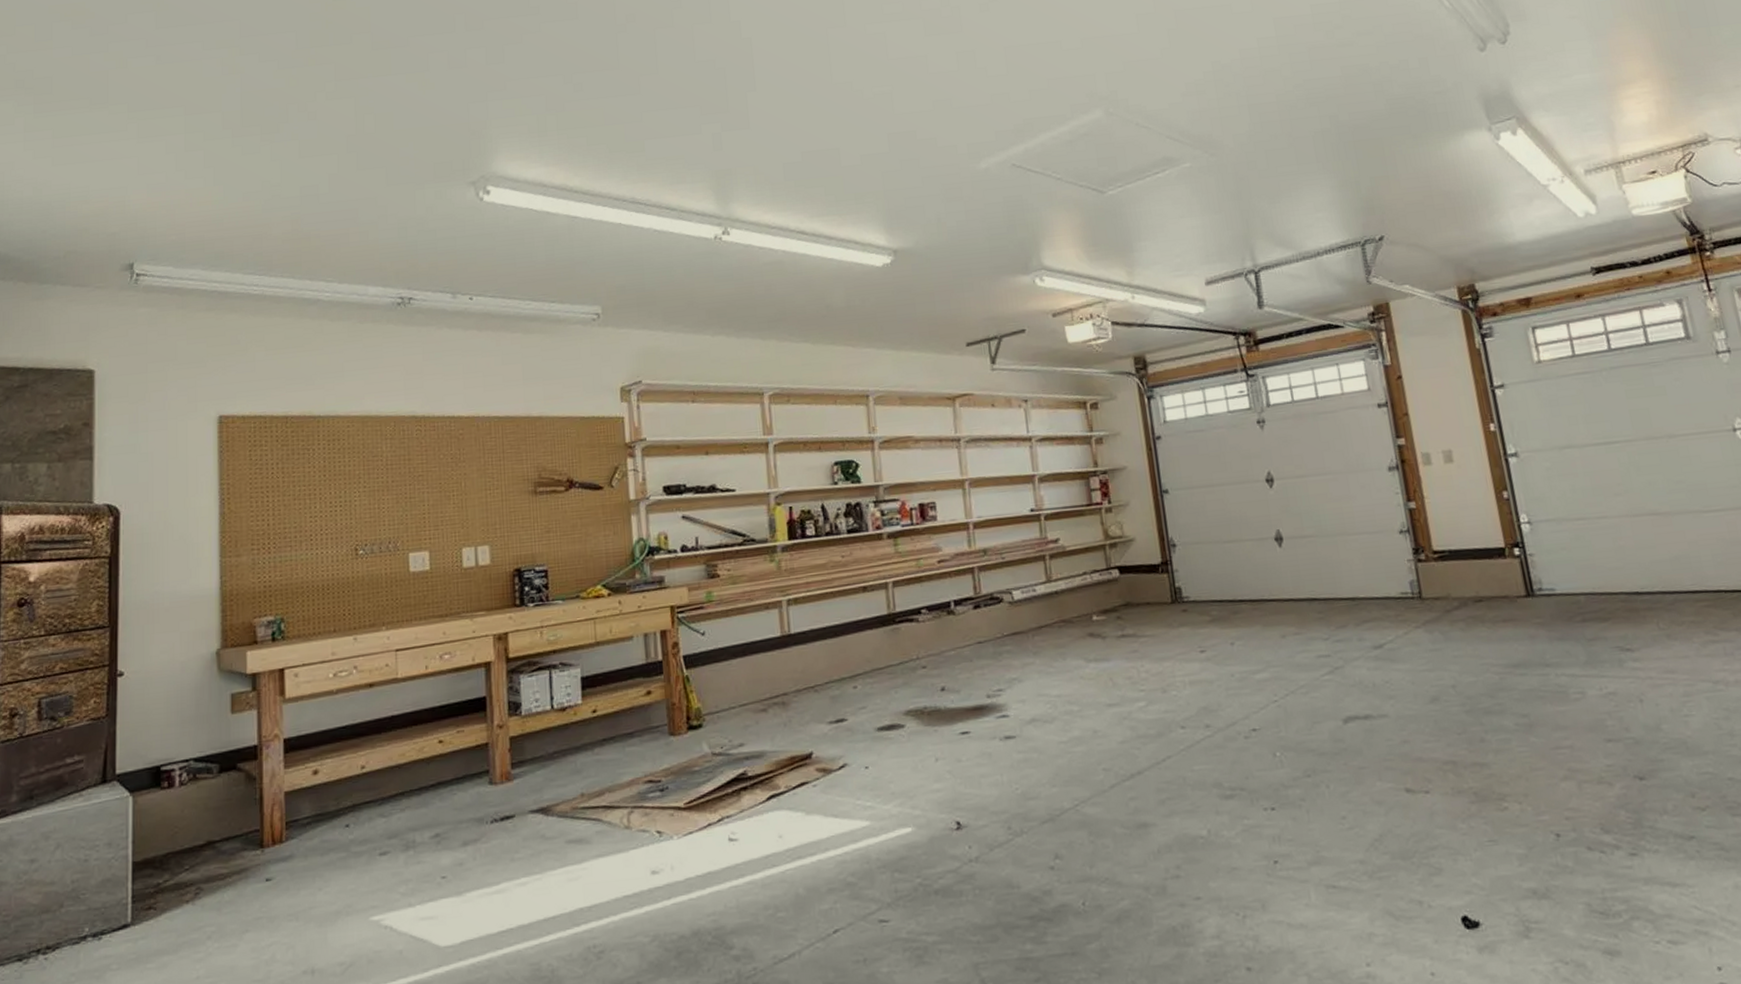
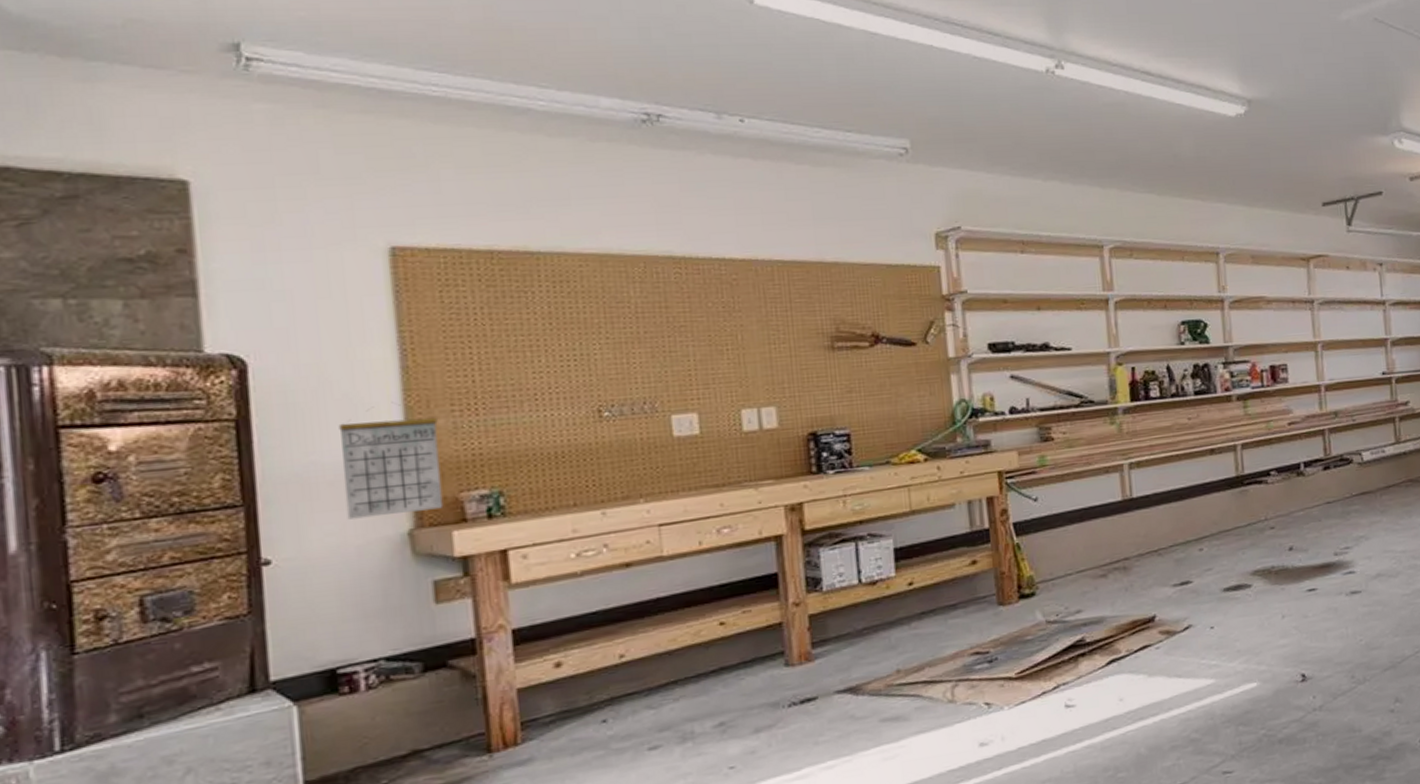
calendar: none [175,542,242,640] -> present [338,402,444,520]

